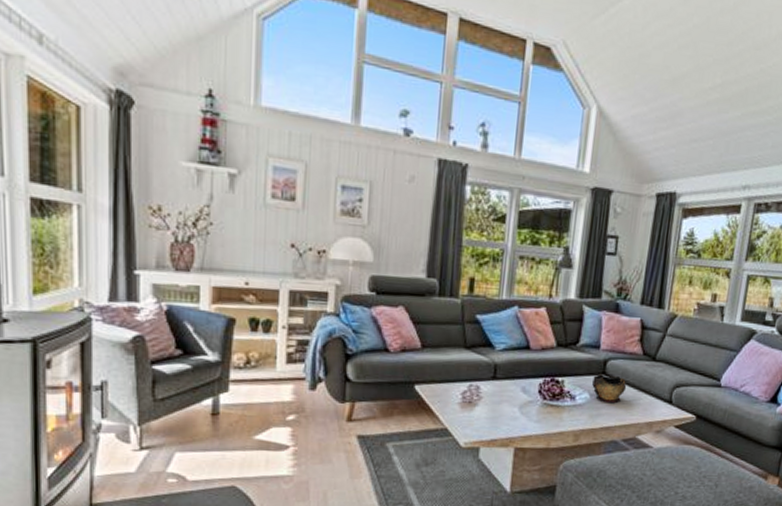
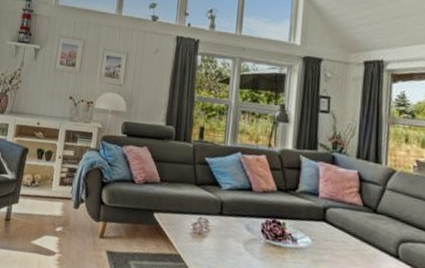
decorative bowl: present [592,374,627,403] -> none [313,220,349,251]

